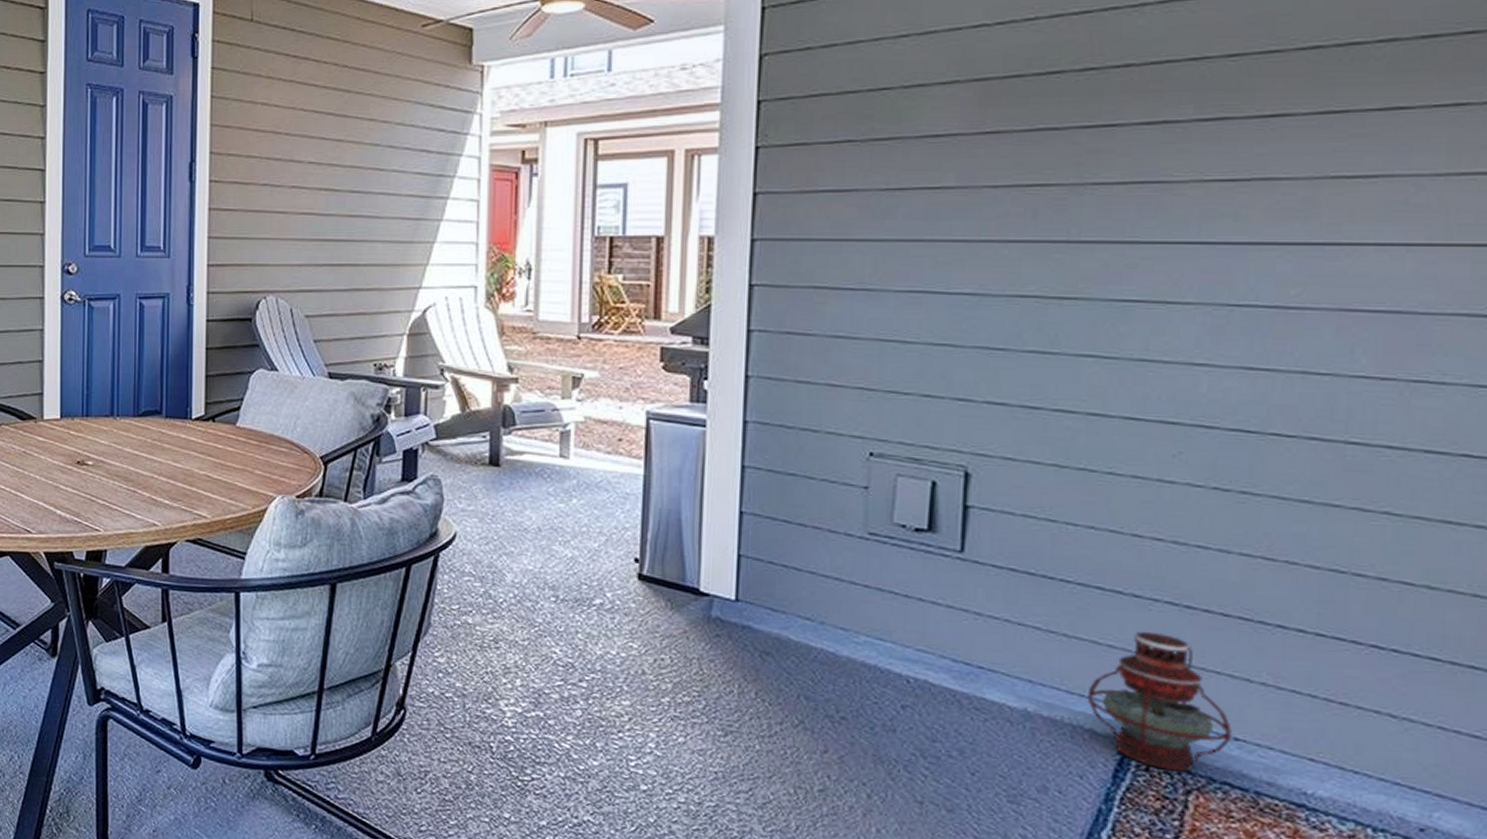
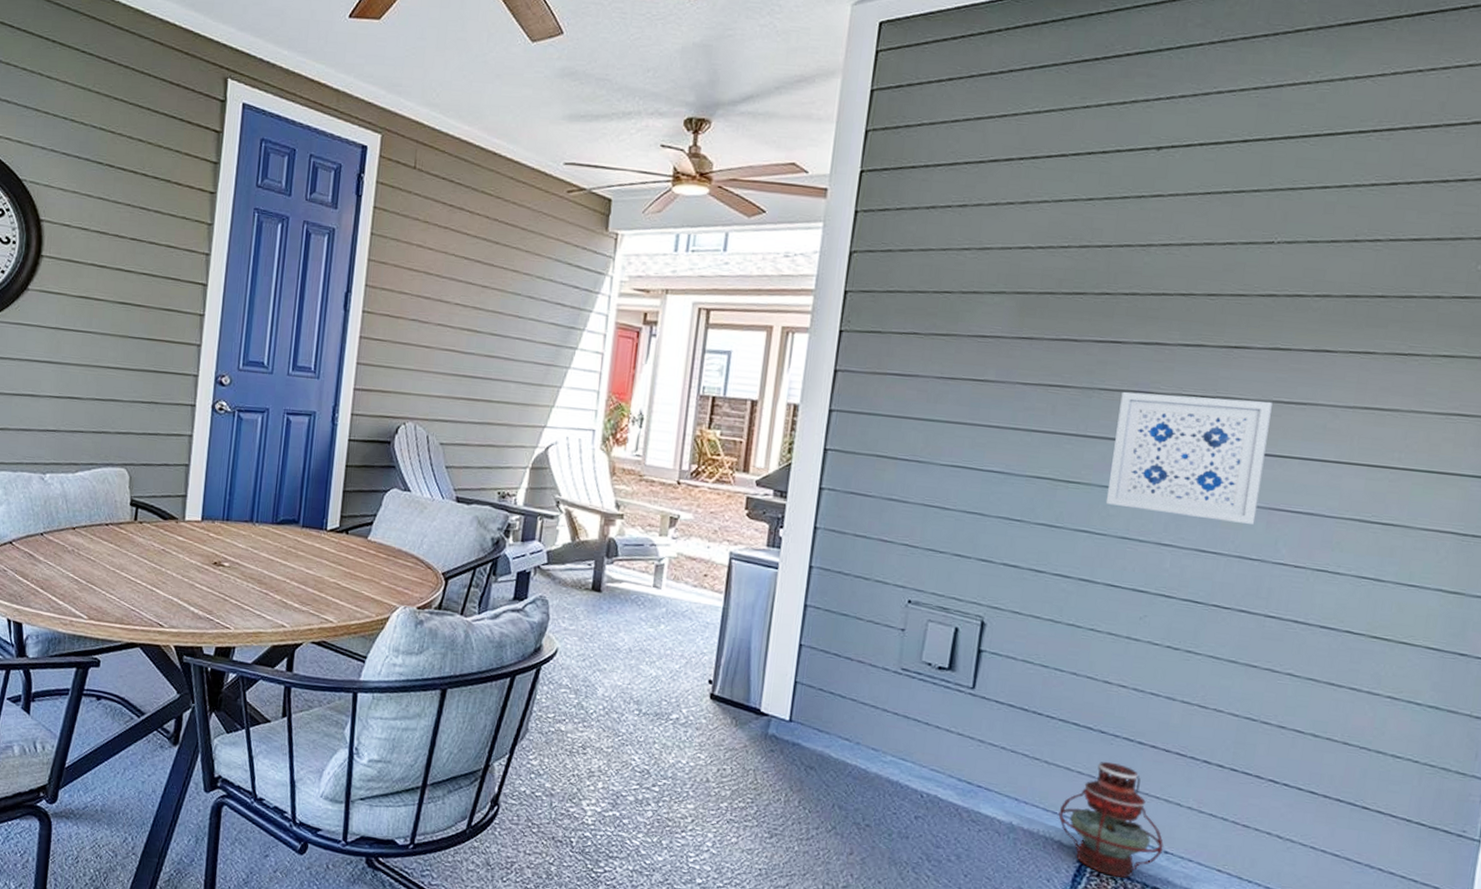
wall art: none [1113,178,1330,332] -> present [1105,392,1272,526]

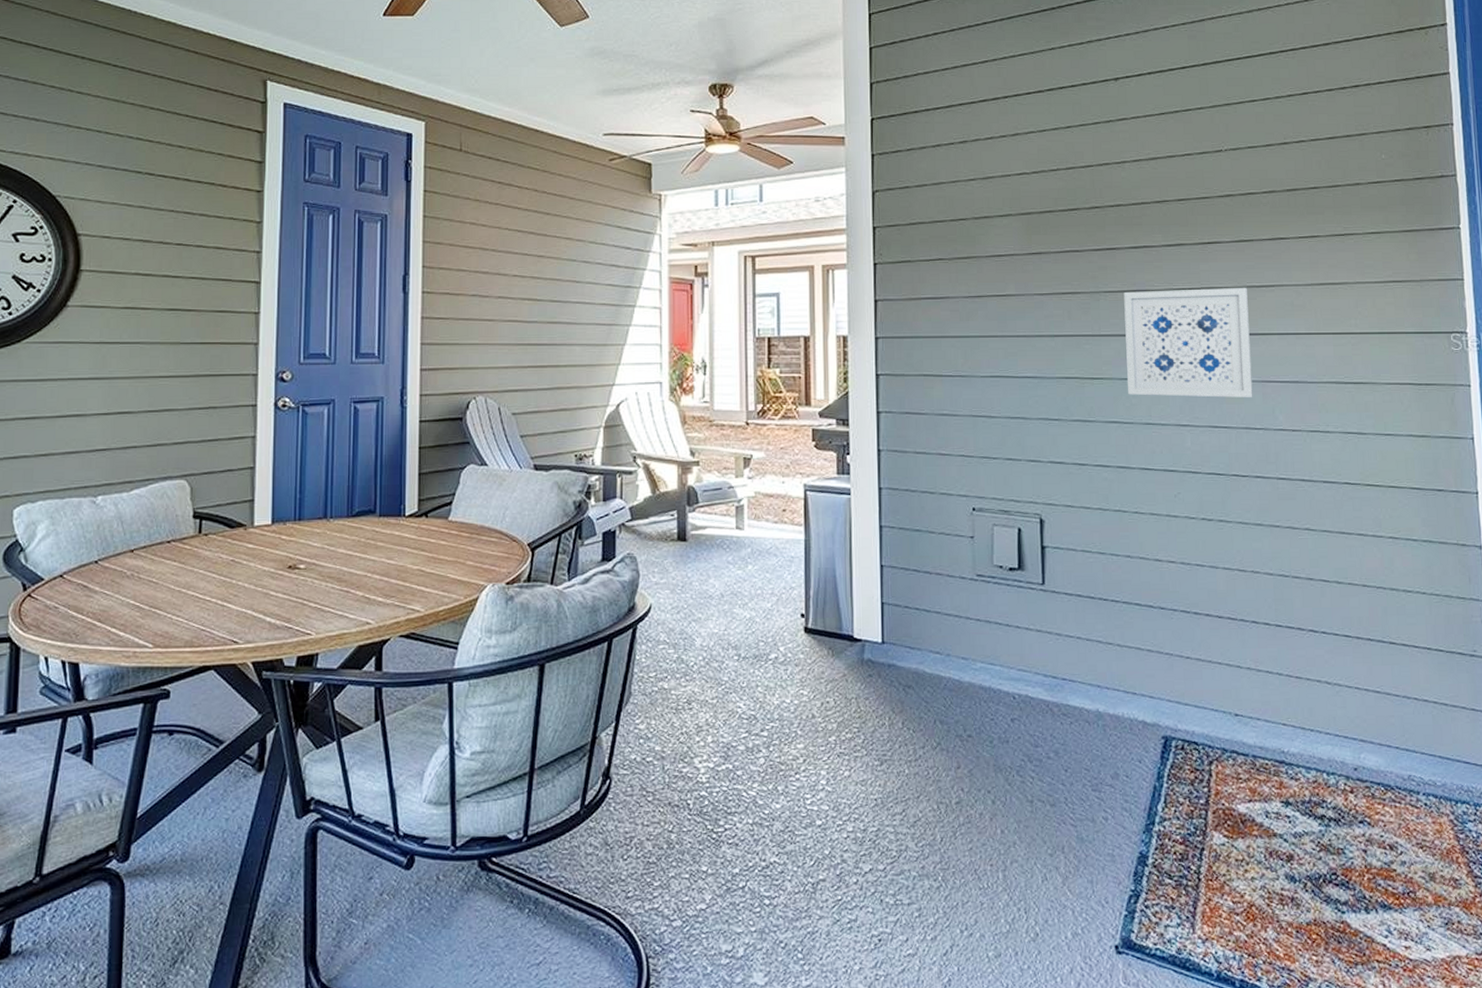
lantern: present [1058,761,1164,878] -> none [1138,635,1234,747]

